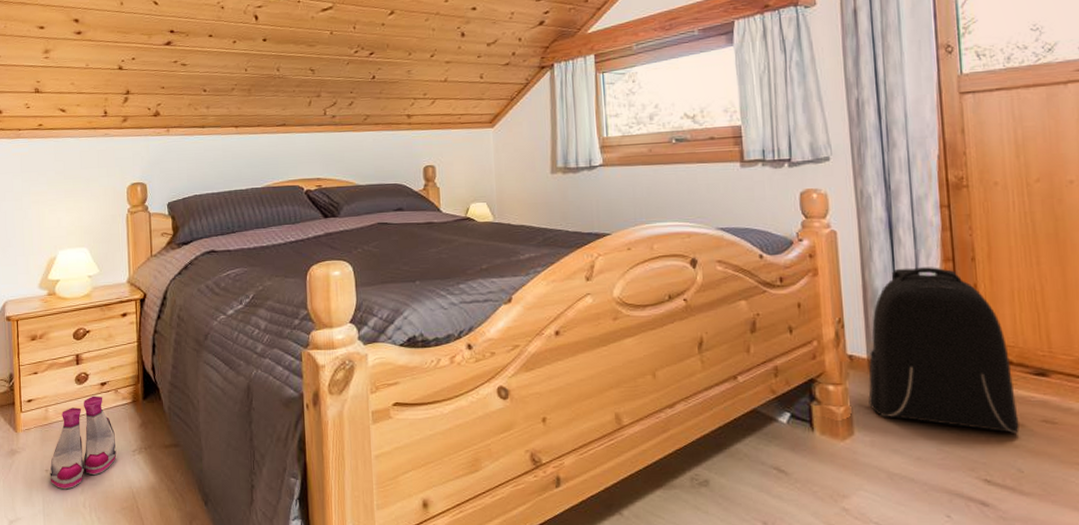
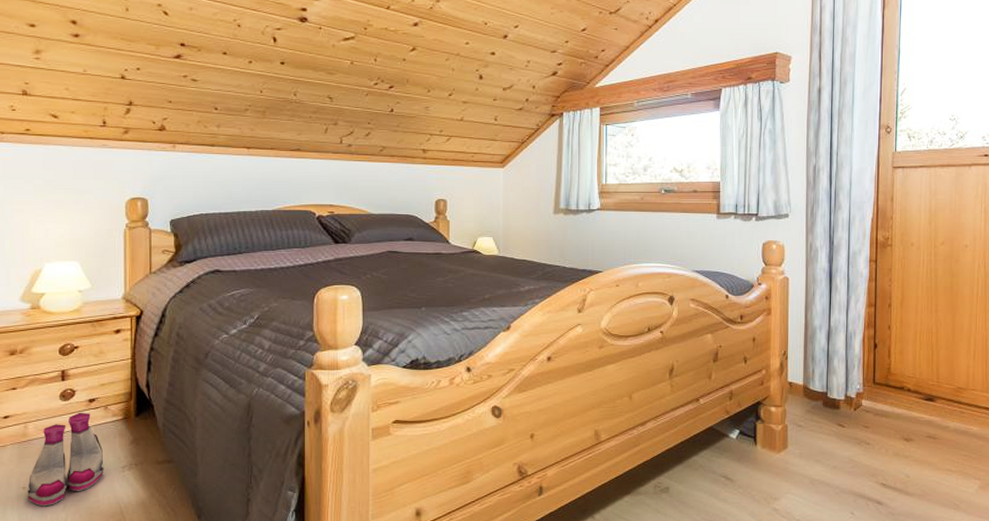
backpack: present [868,267,1020,433] -> none [801,311,910,446]

